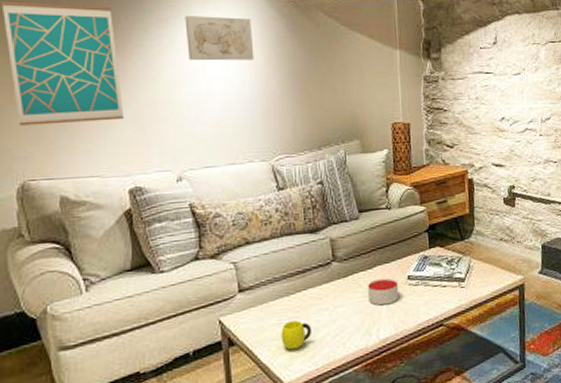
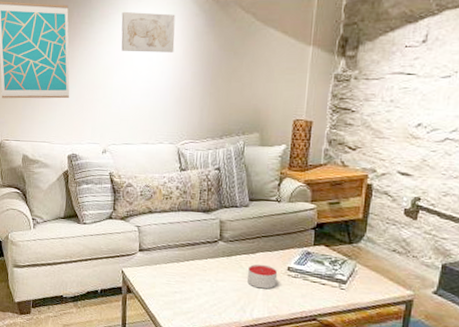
cup: present [281,320,311,350] -> none [168,284,194,308]

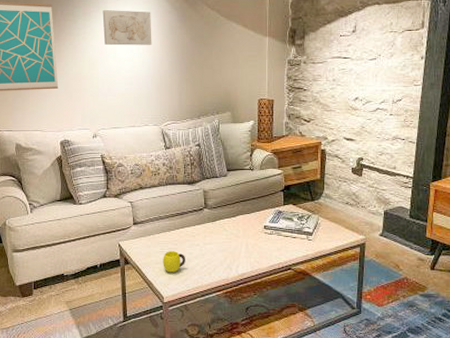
cup: none [168,284,194,308] -> present [163,251,185,273]
candle: present [247,264,278,289] -> none [231,225,256,247]

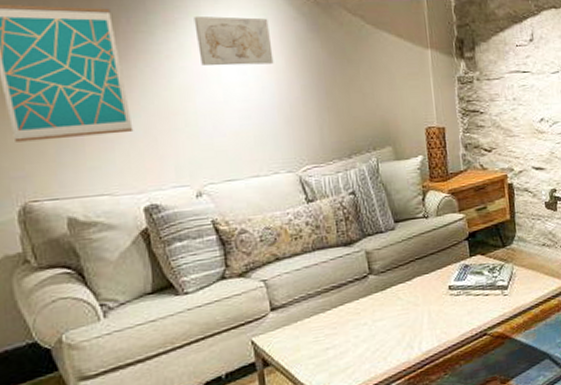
cup: present [163,251,185,273] -> none [318,337,350,368]

